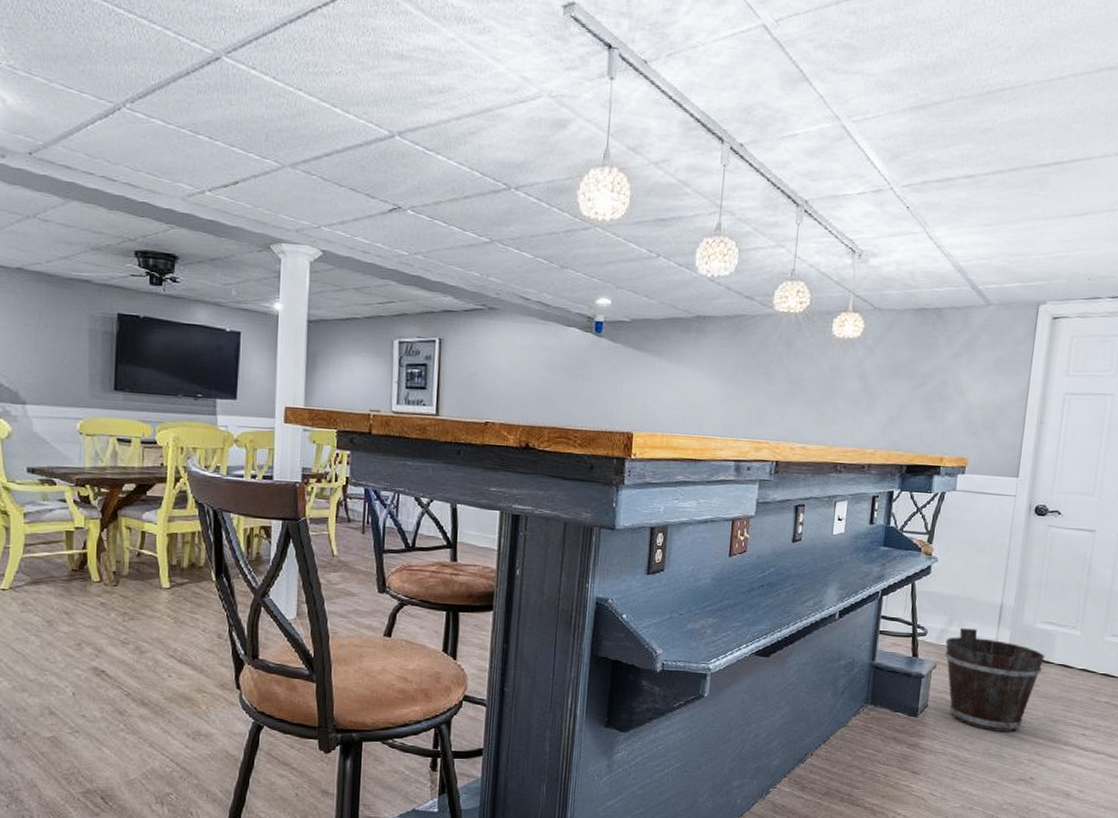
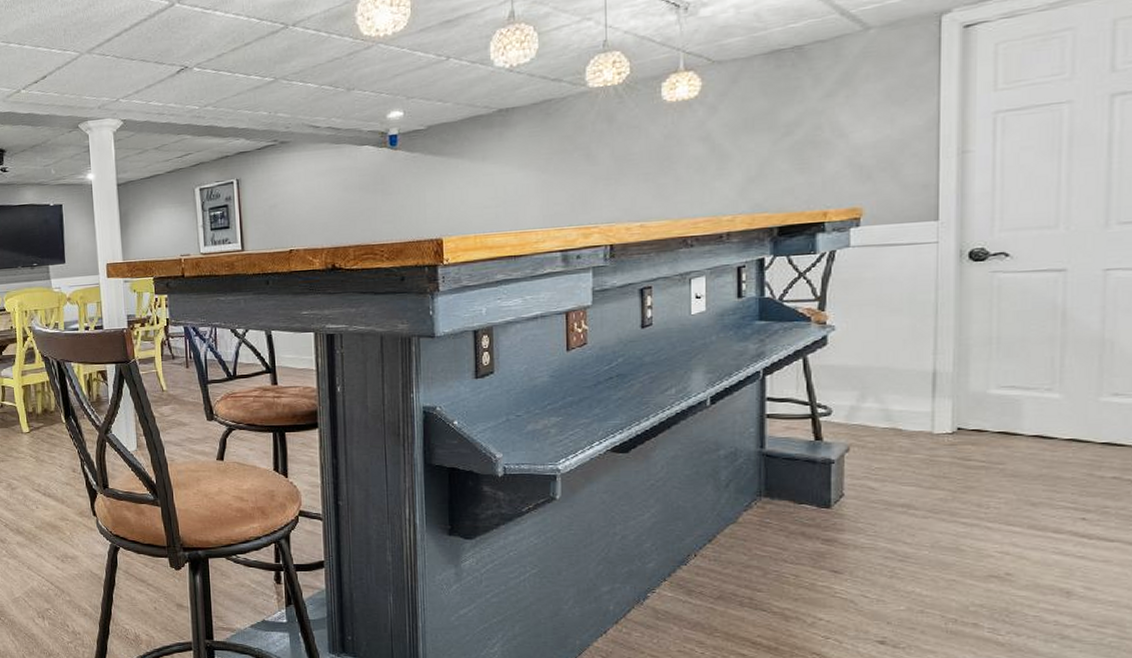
bucket: present [944,628,1045,732] -> none [860,403,1009,520]

